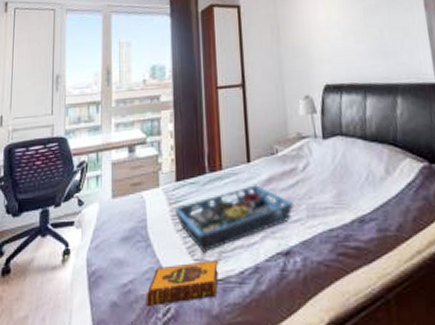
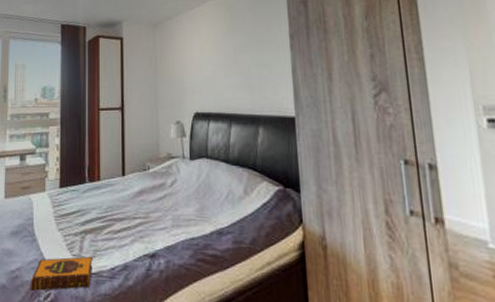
serving tray: present [174,185,294,252] -> none [57,195,161,250]

